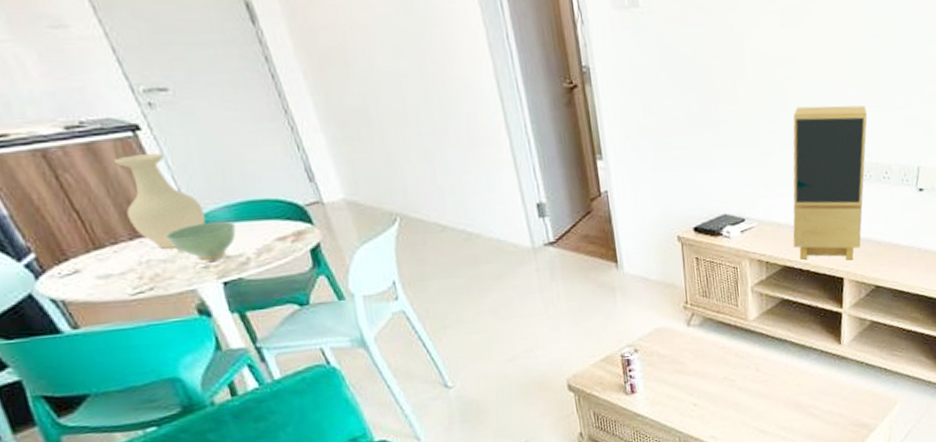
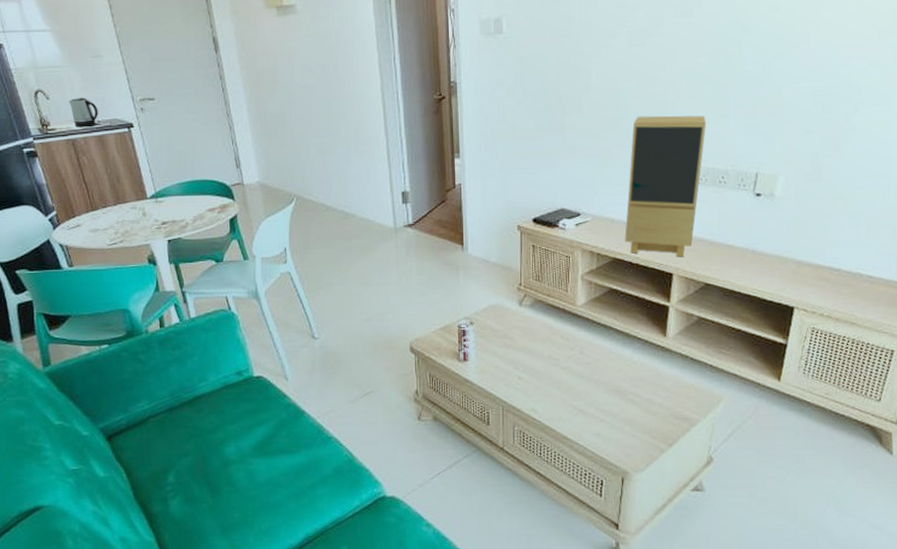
kettle: none [23,86,79,132] -> present [69,97,98,128]
vase: present [113,152,206,249] -> none [113,143,163,213]
bowl: present [165,221,236,260] -> none [136,194,182,223]

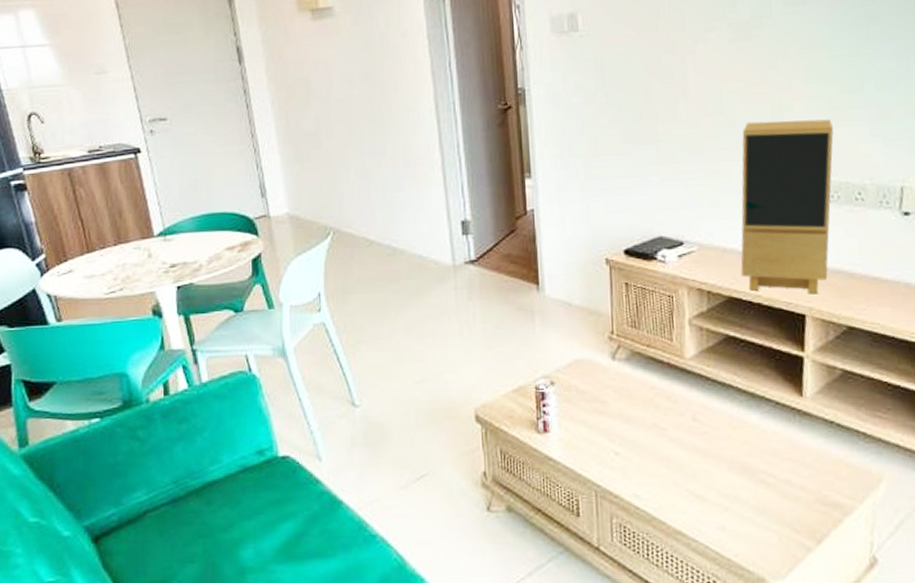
kettle: present [69,97,98,128] -> none [66,119,100,155]

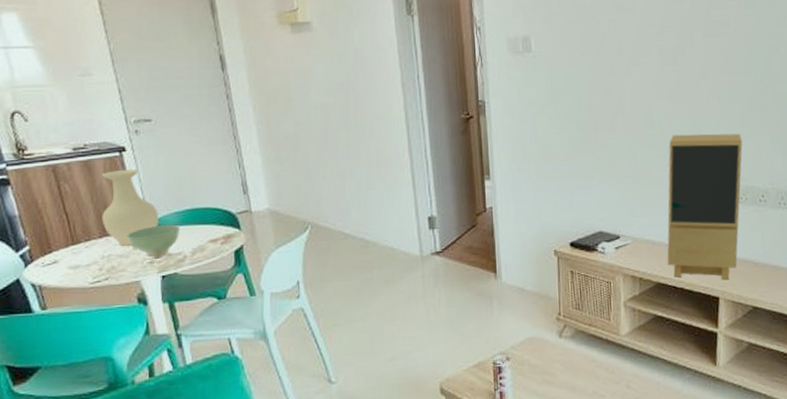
vase: none [116,171,174,254] -> present [101,168,159,246]
bowl: none [140,231,195,265] -> present [125,224,180,257]

